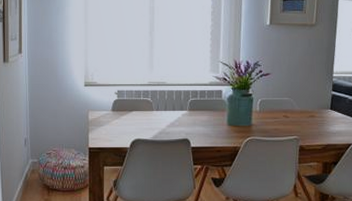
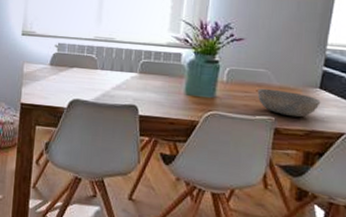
bowl: none [284,113,332,135] -> present [257,88,321,118]

